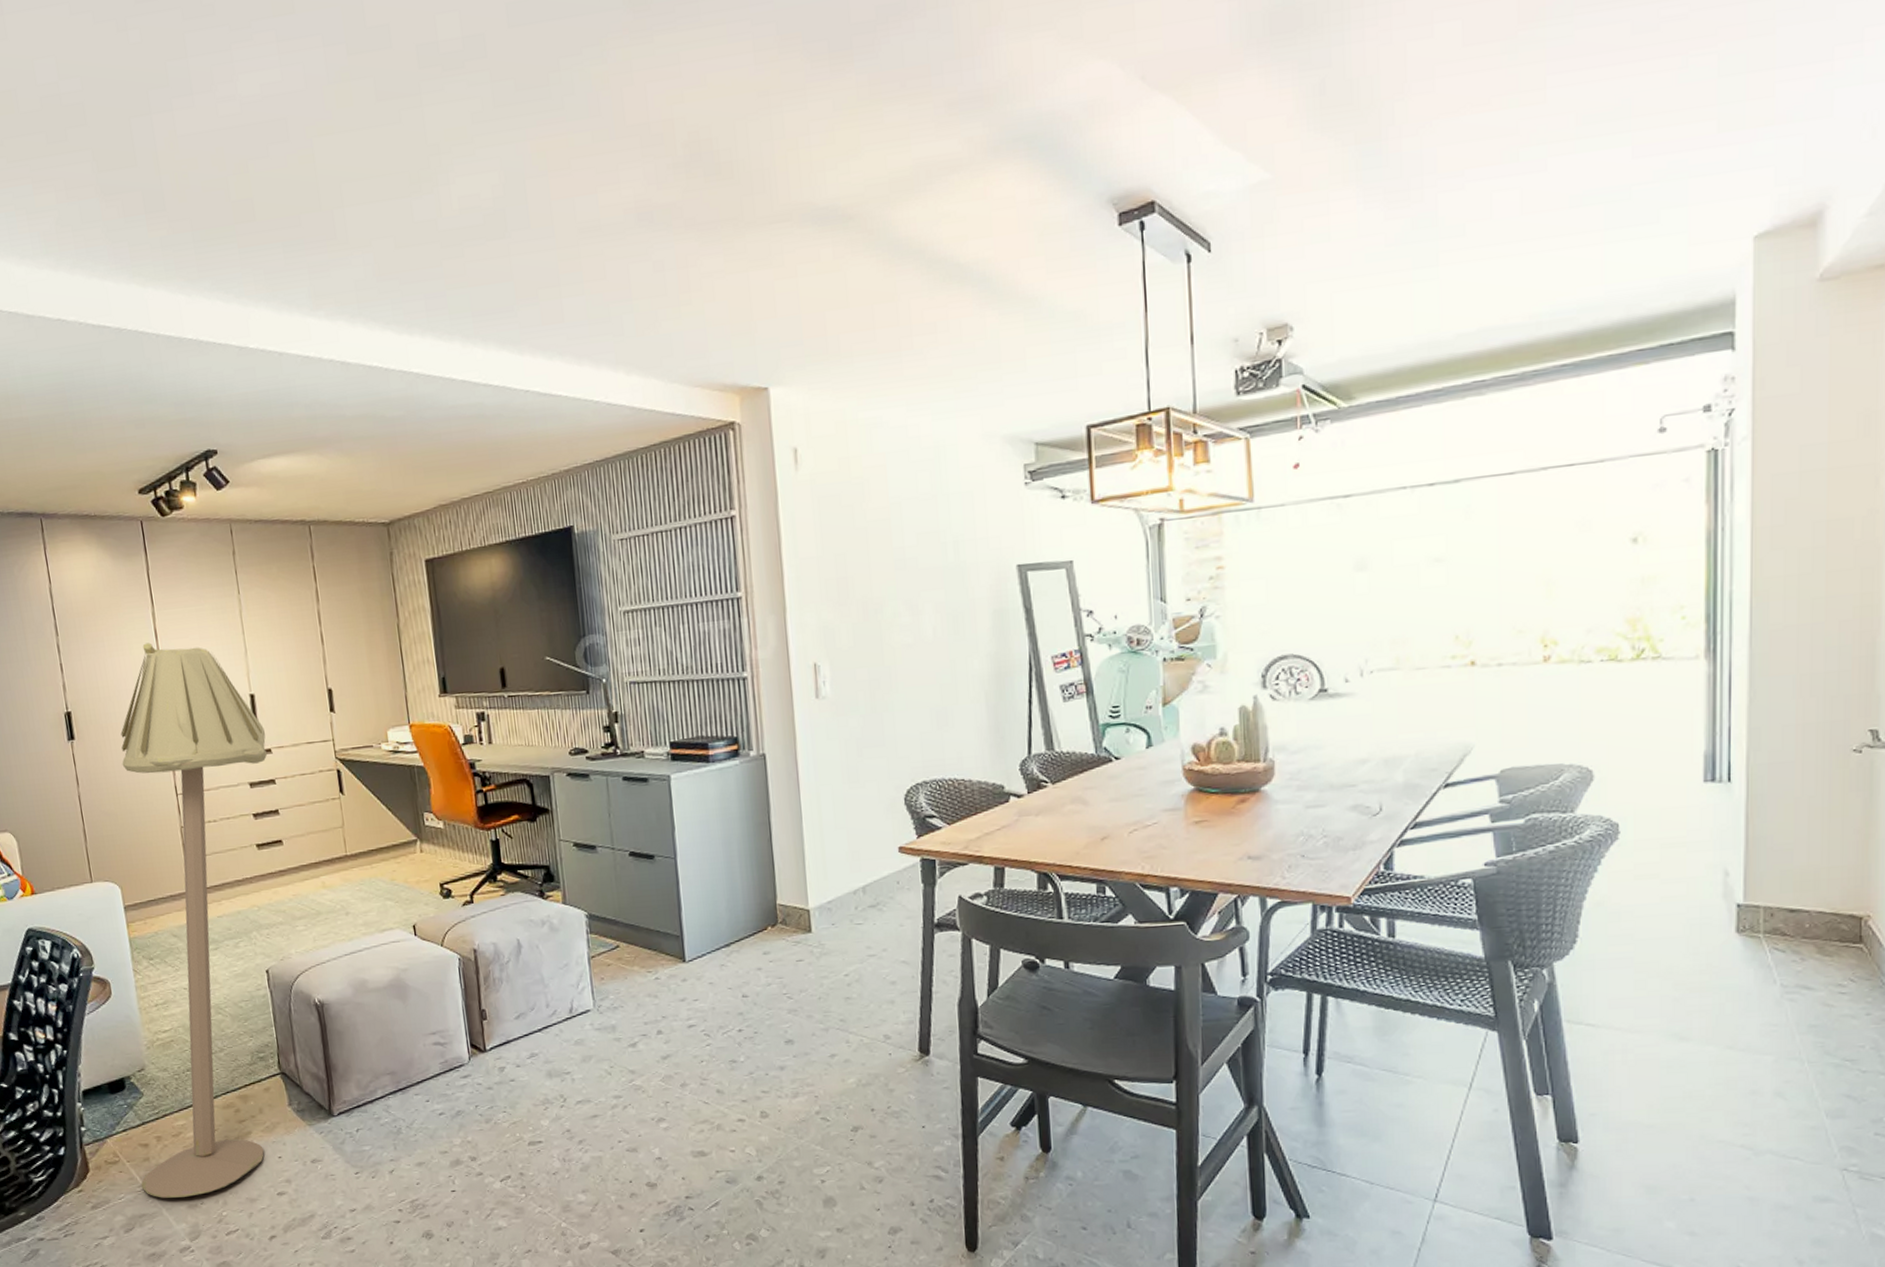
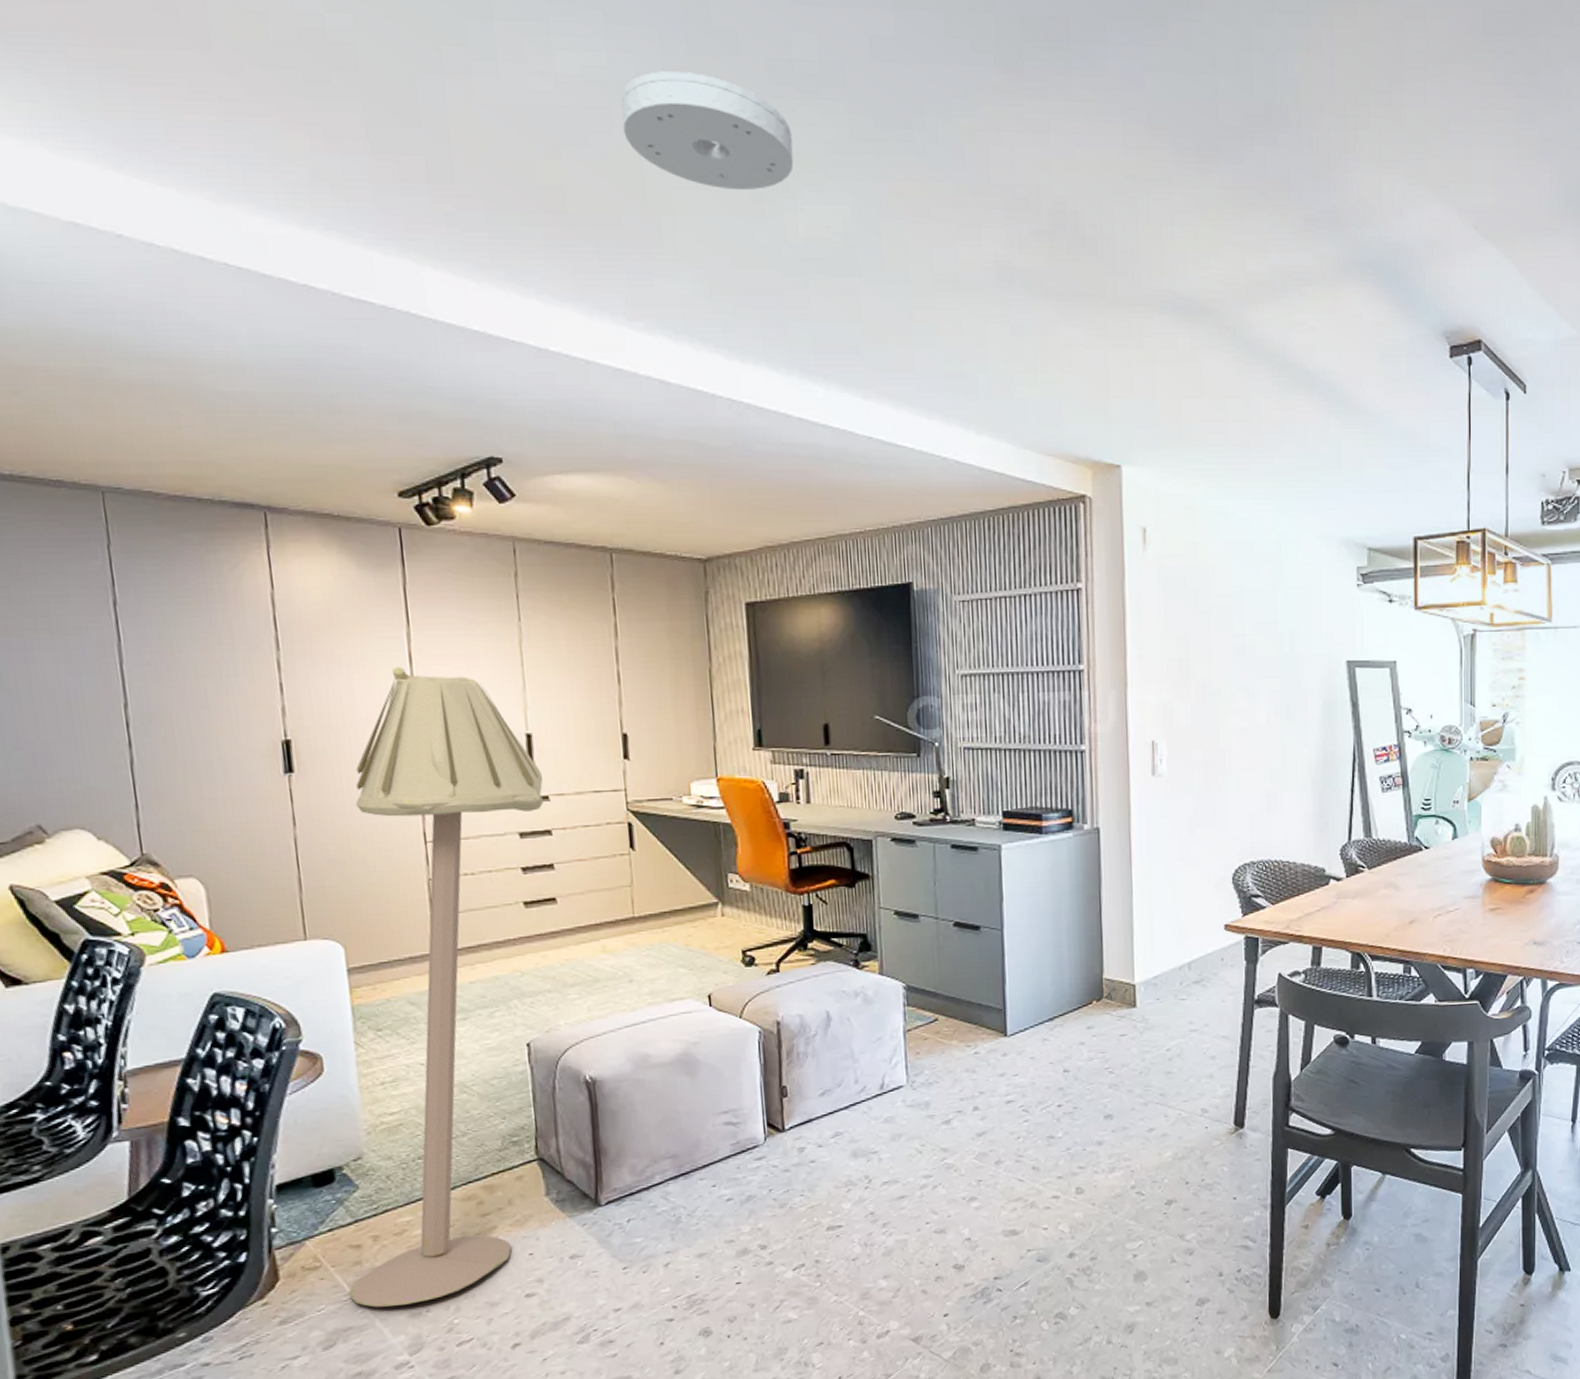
smoke detector: none [294,71,445,176] -> present [621,71,794,191]

